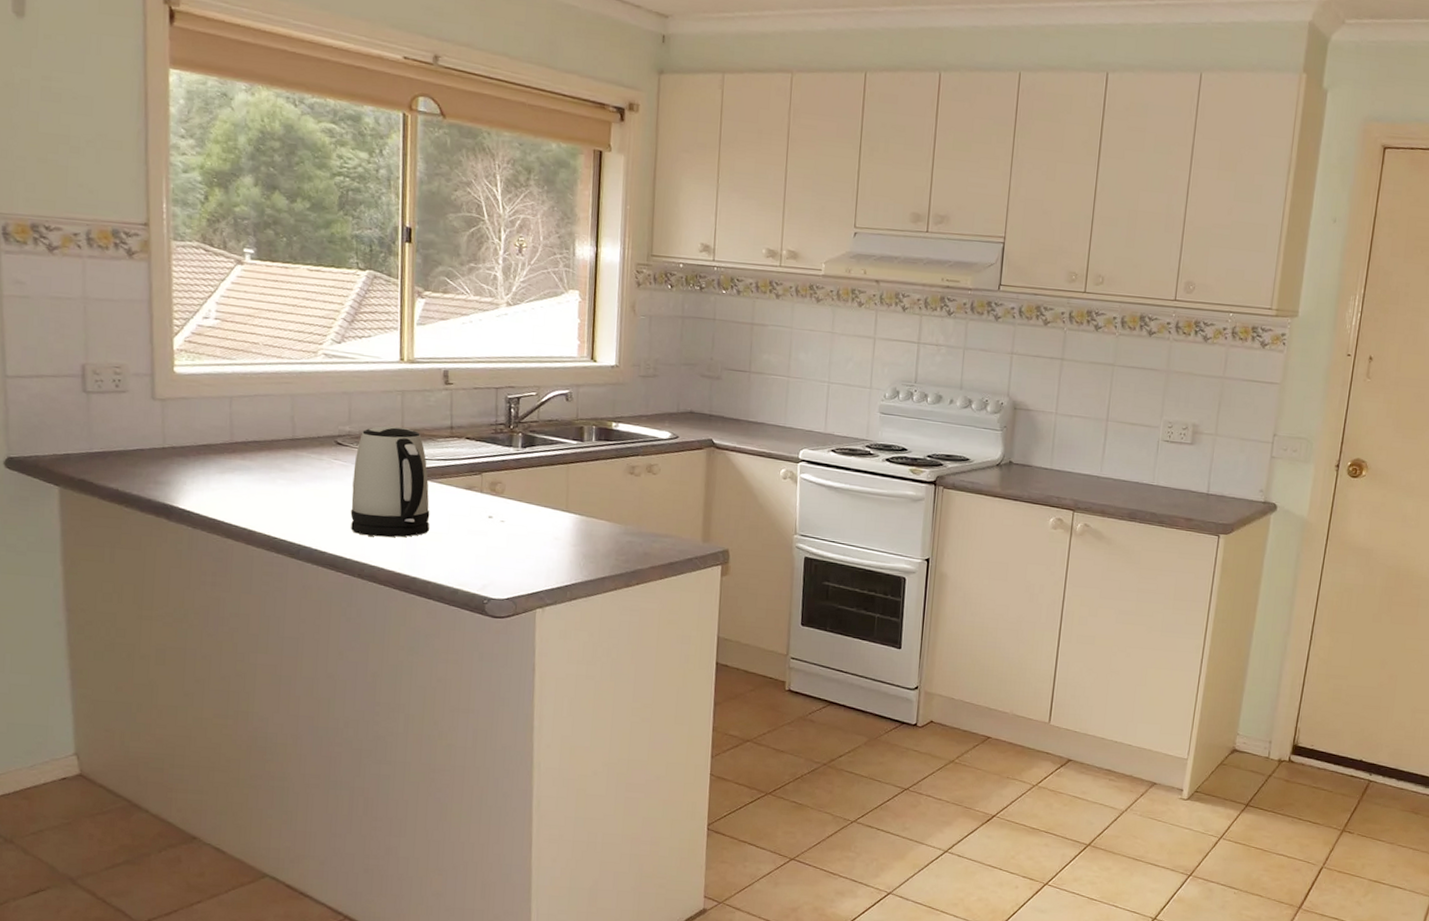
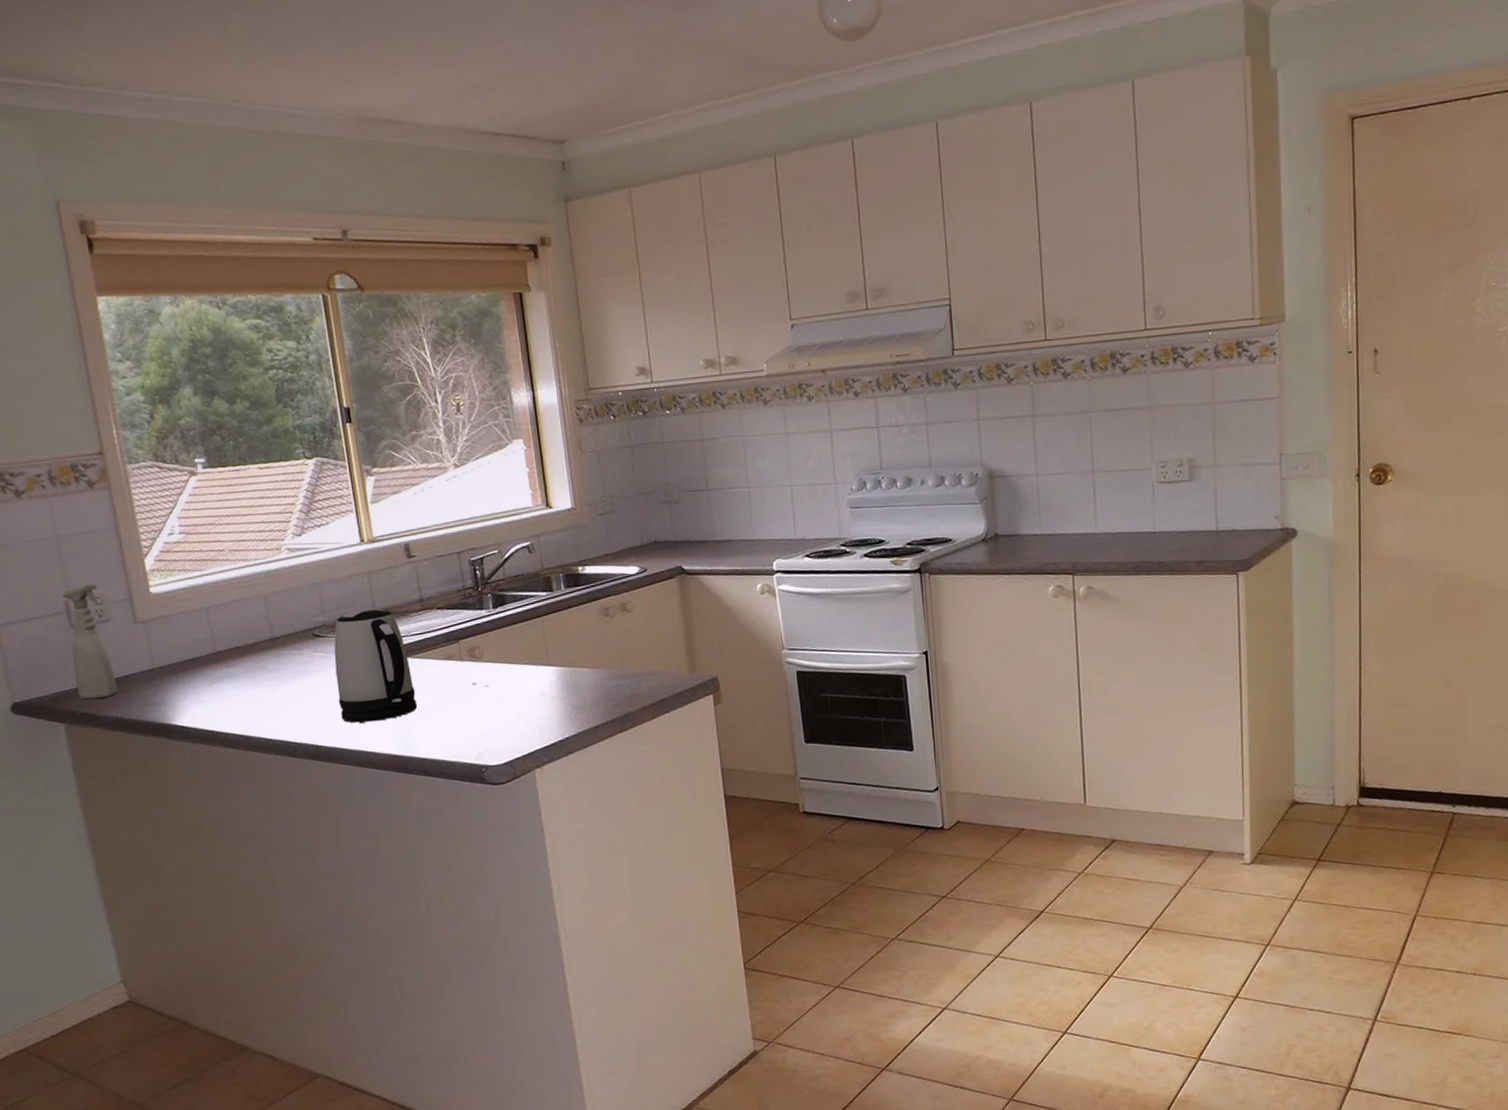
spray bottle: none [79,351,122,468] -> present [62,582,117,700]

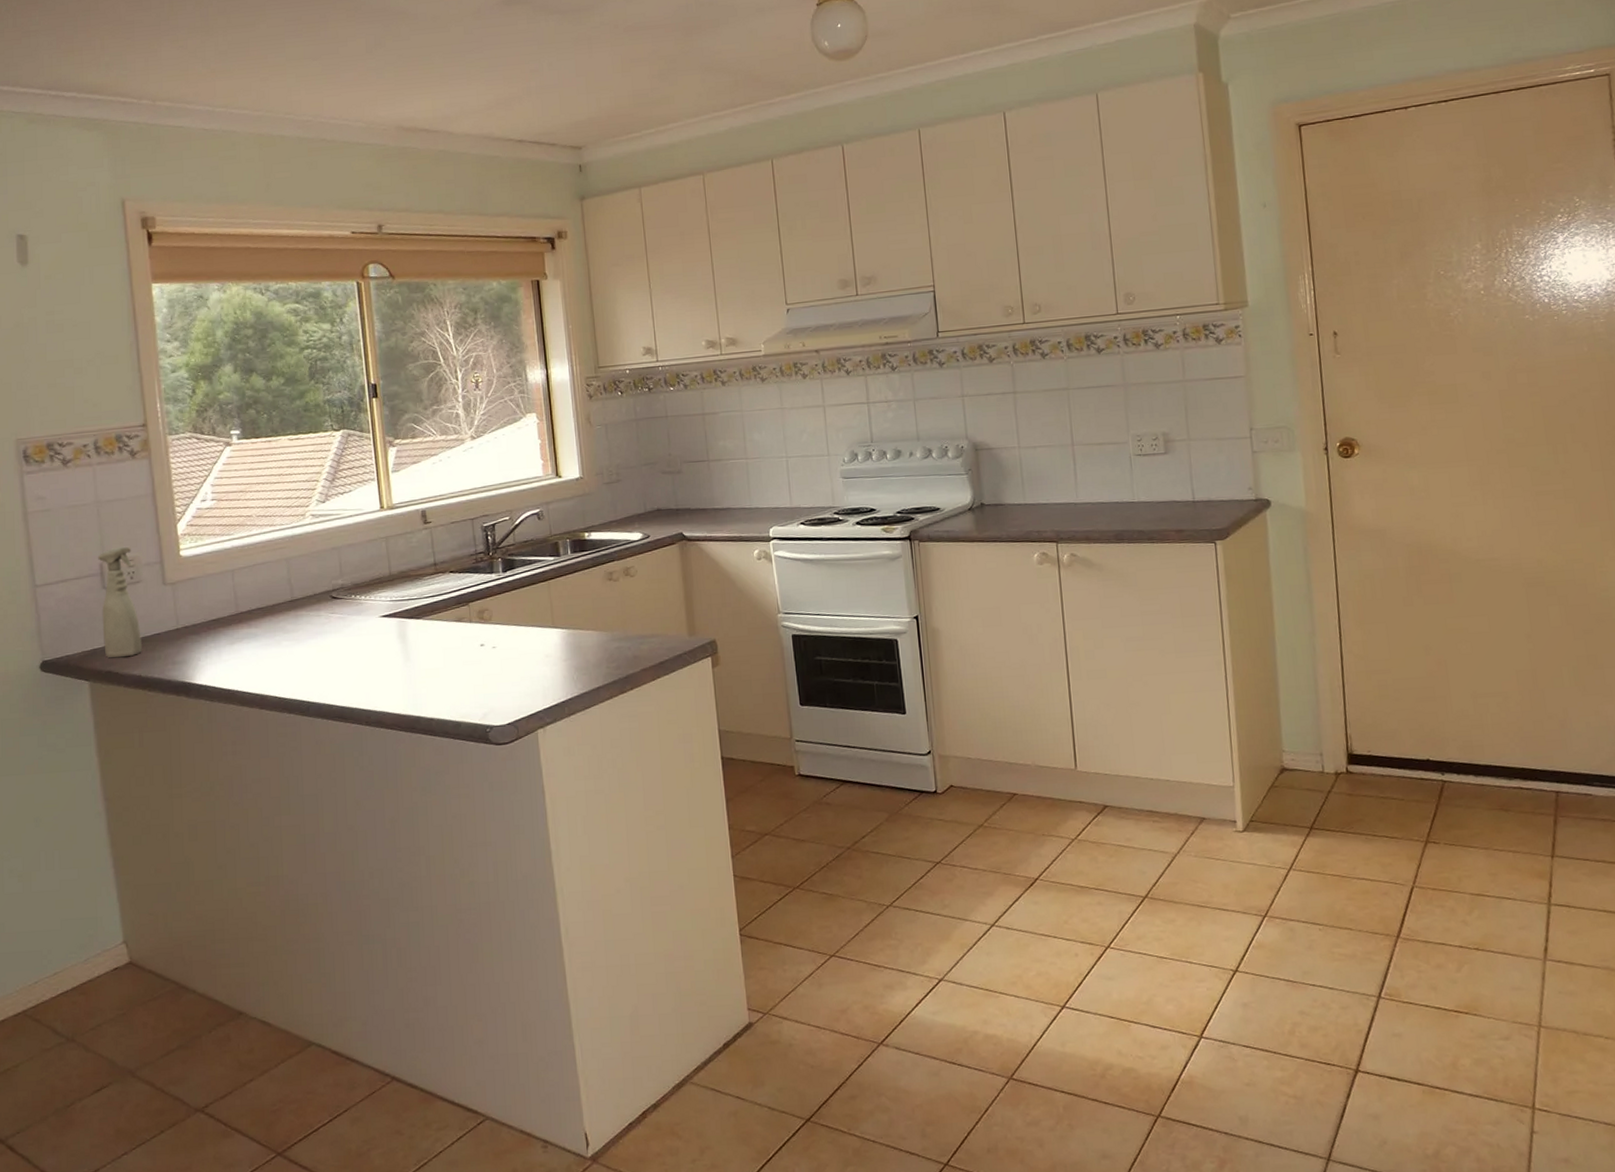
kettle: present [334,608,417,723] -> none [350,571,426,683]

